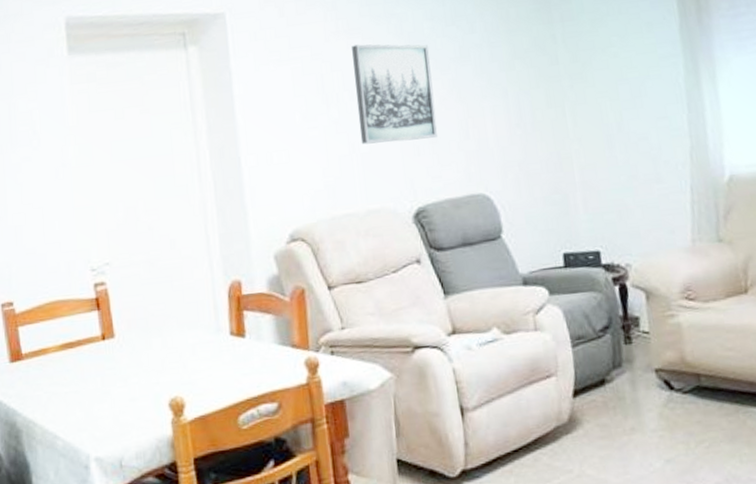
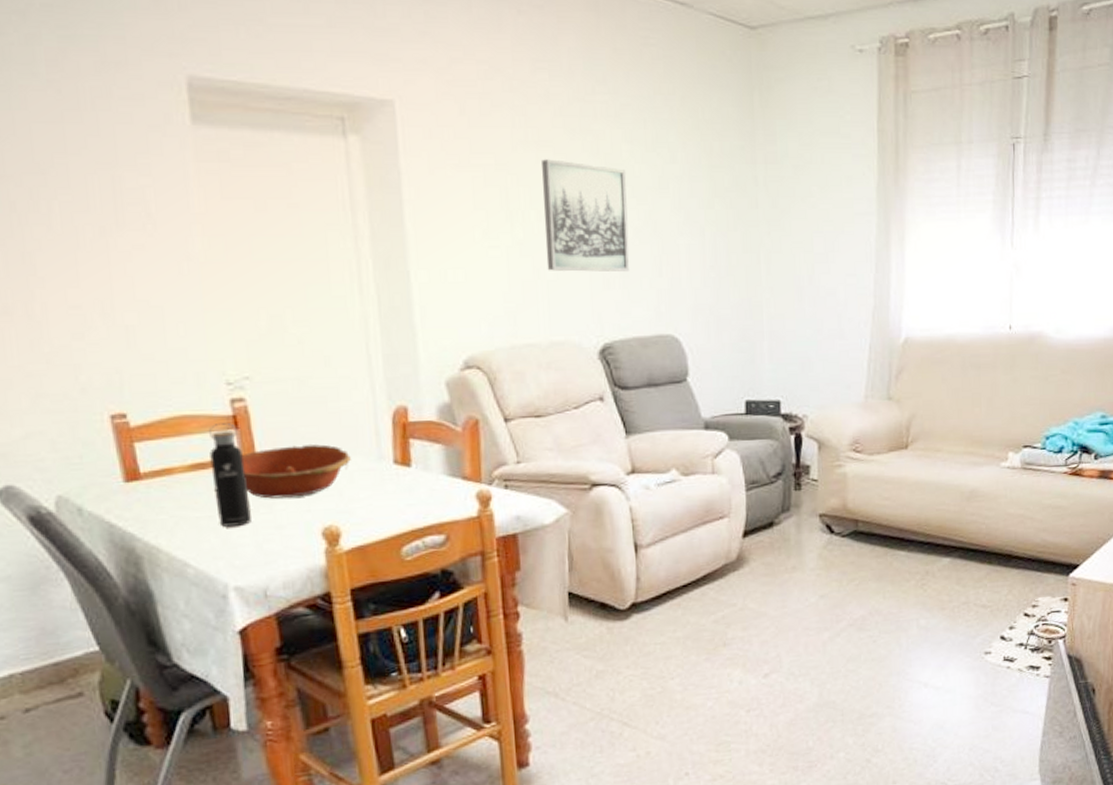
water bottle: none [77,304,110,401] -> present [209,422,251,527]
bowl: none [102,320,193,373] -> present [241,444,351,499]

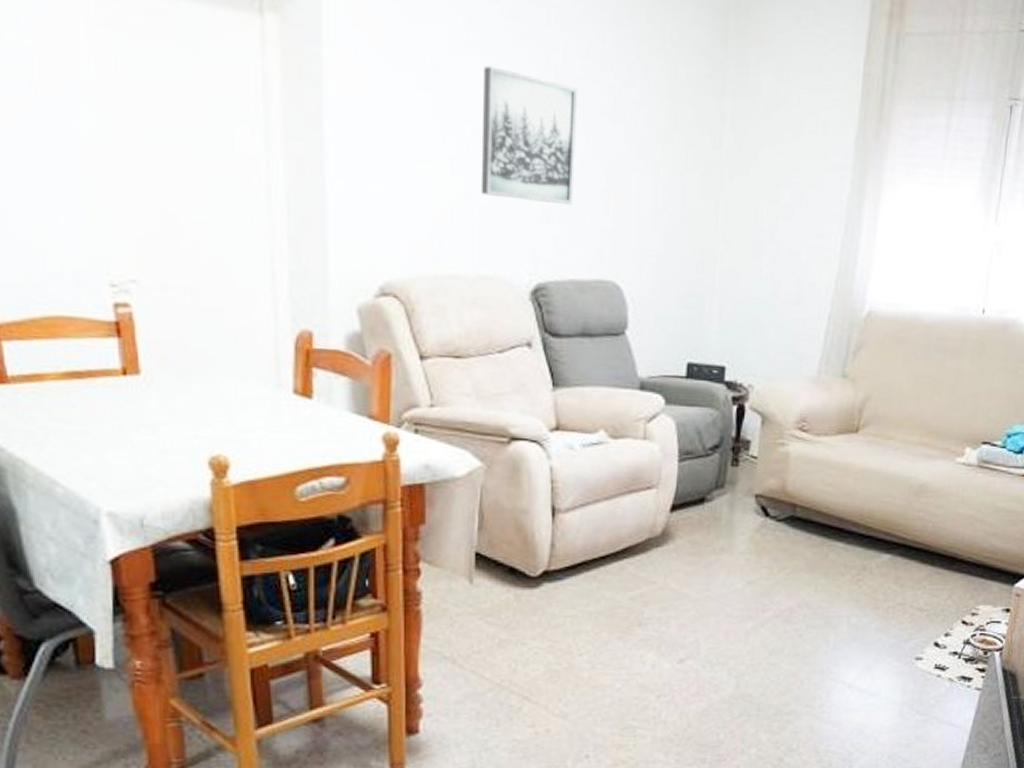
water bottle: present [209,422,251,527] -> none [87,328,130,447]
bowl: present [241,444,351,499] -> none [122,362,246,420]

